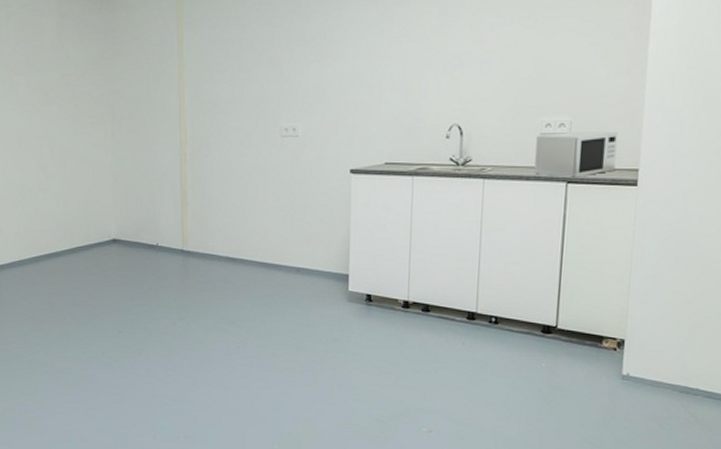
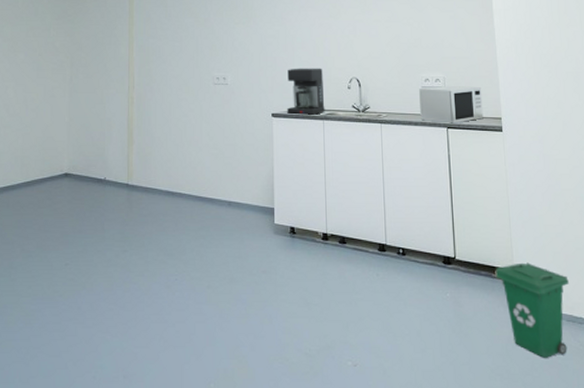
coffee maker: none [369,113,416,172] -> present [287,68,325,116]
recycling bin: none [602,332,690,428] -> present [495,262,569,358]

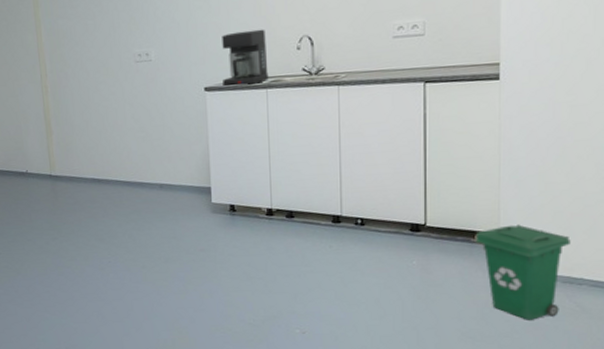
microwave: present [419,85,484,123] -> none [390,28,475,77]

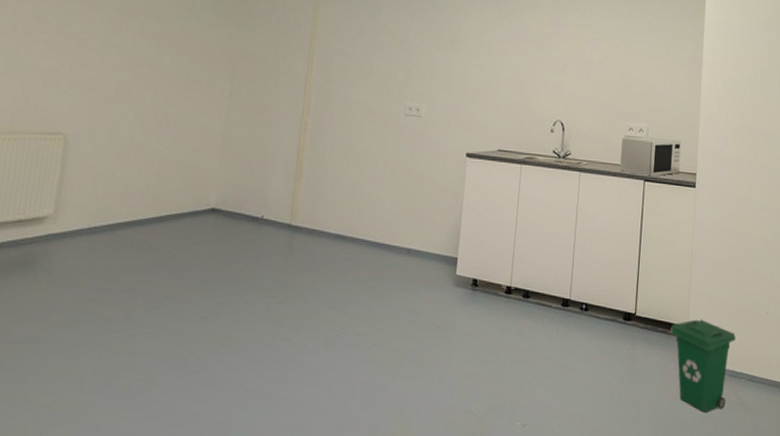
coffee maker: present [222,29,269,87] -> none [483,104,527,159]
microwave: none [390,28,475,77] -> present [620,136,682,177]

